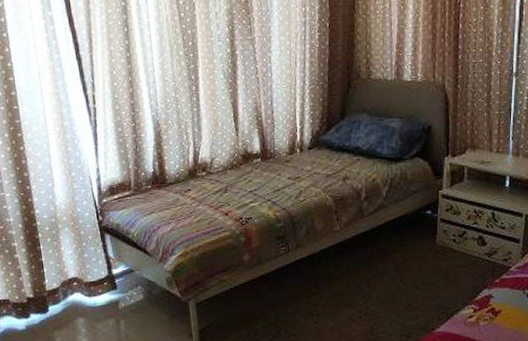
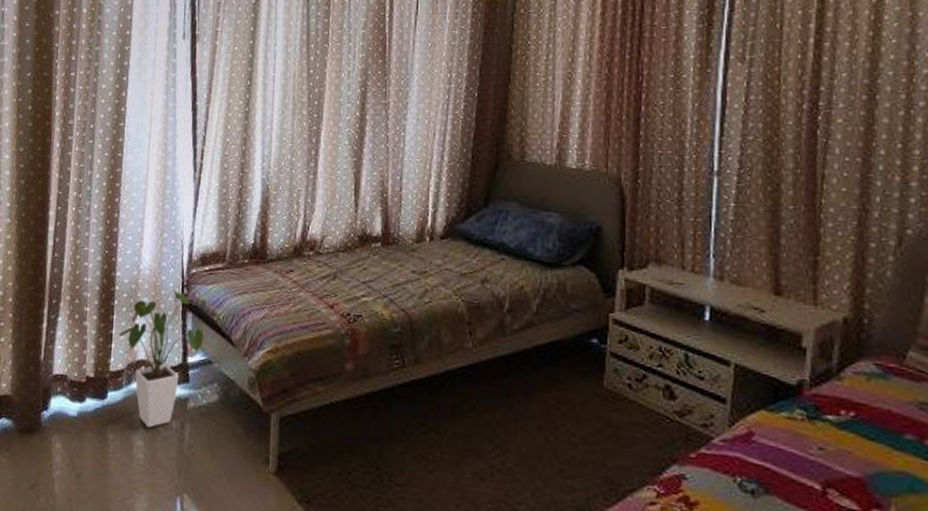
house plant: none [48,218,124,328] -> present [119,290,204,428]

